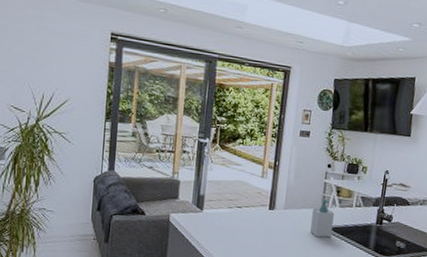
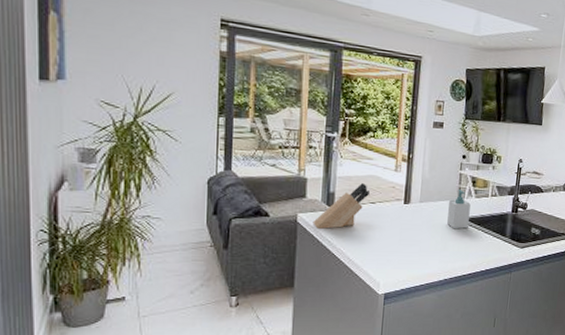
knife block: none [183,187,237,230] -> present [312,182,369,230]

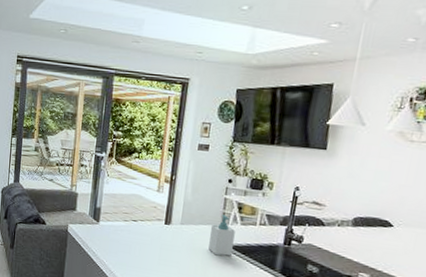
knife block: present [312,182,369,230] -> none [80,200,132,242]

